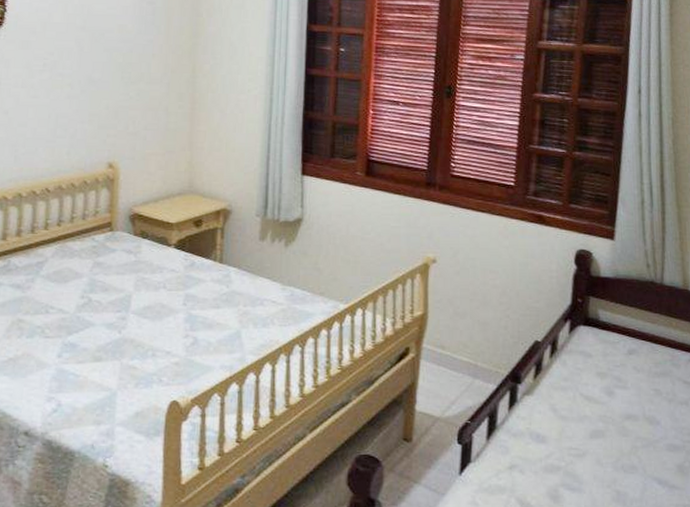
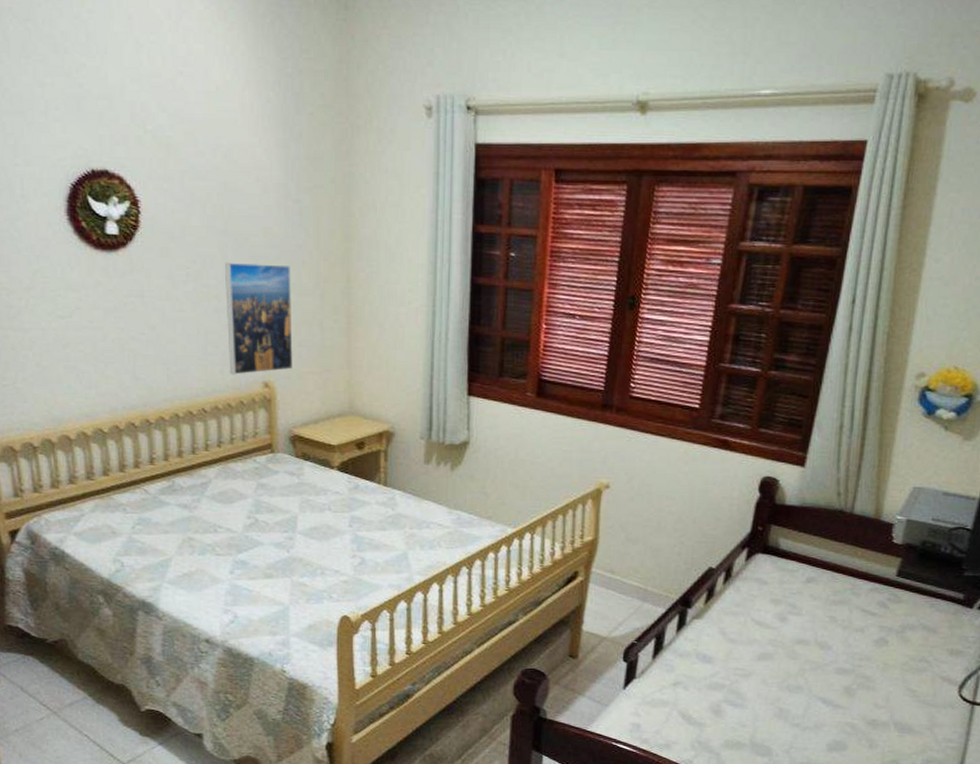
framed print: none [76,54,141,156] -> present [225,262,293,375]

